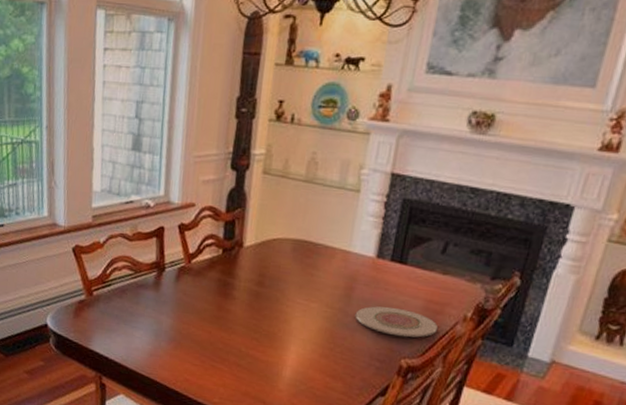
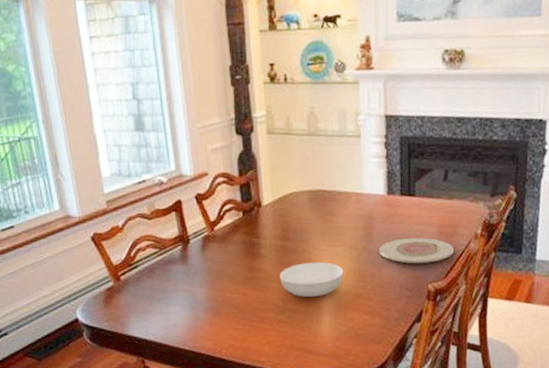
serving bowl: none [247,312,315,349] -> present [280,262,344,298]

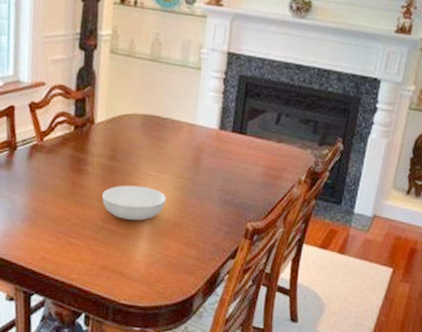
plate: present [378,237,455,264] -> none [203,174,278,202]

